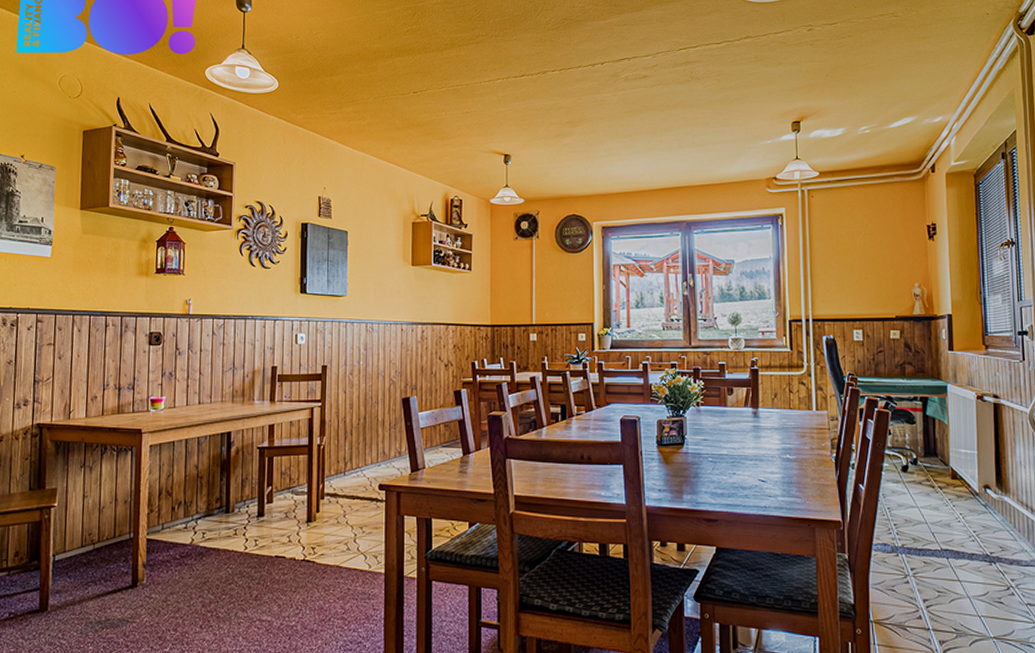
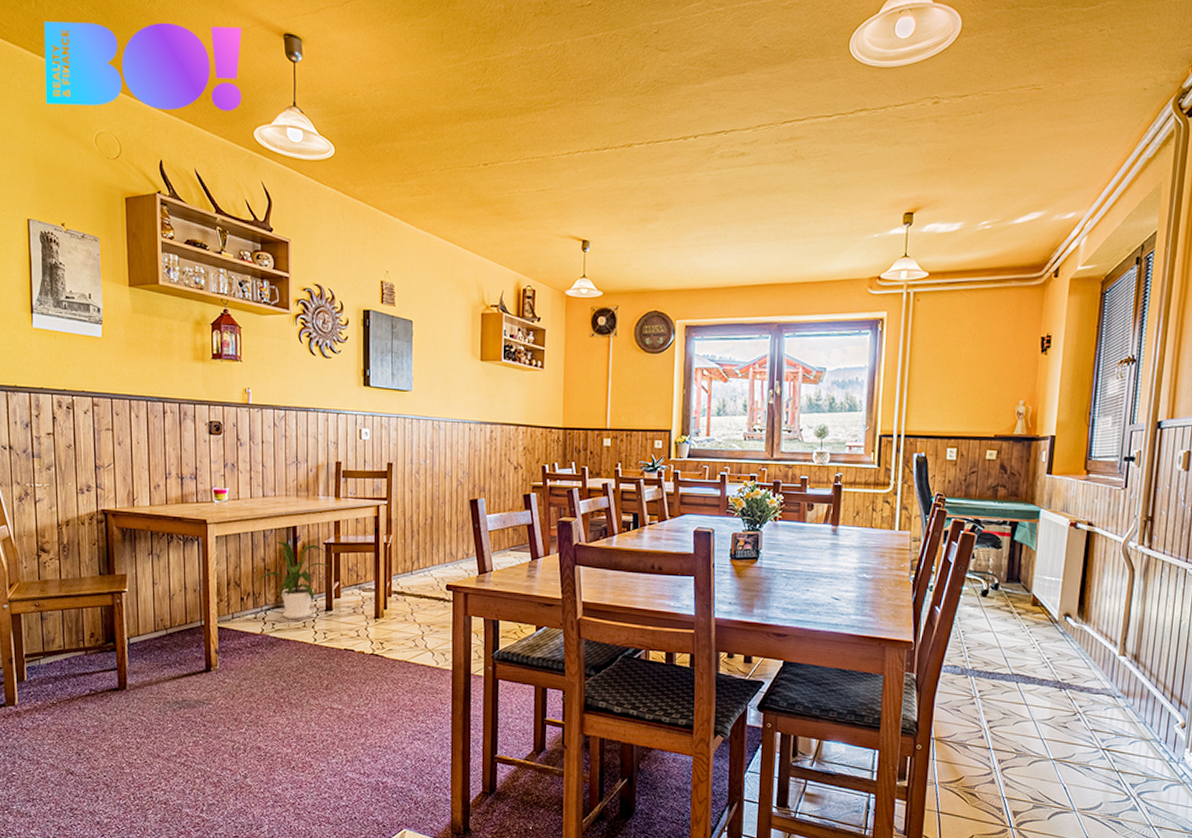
house plant: none [184,448,263,527] -> present [252,541,330,619]

